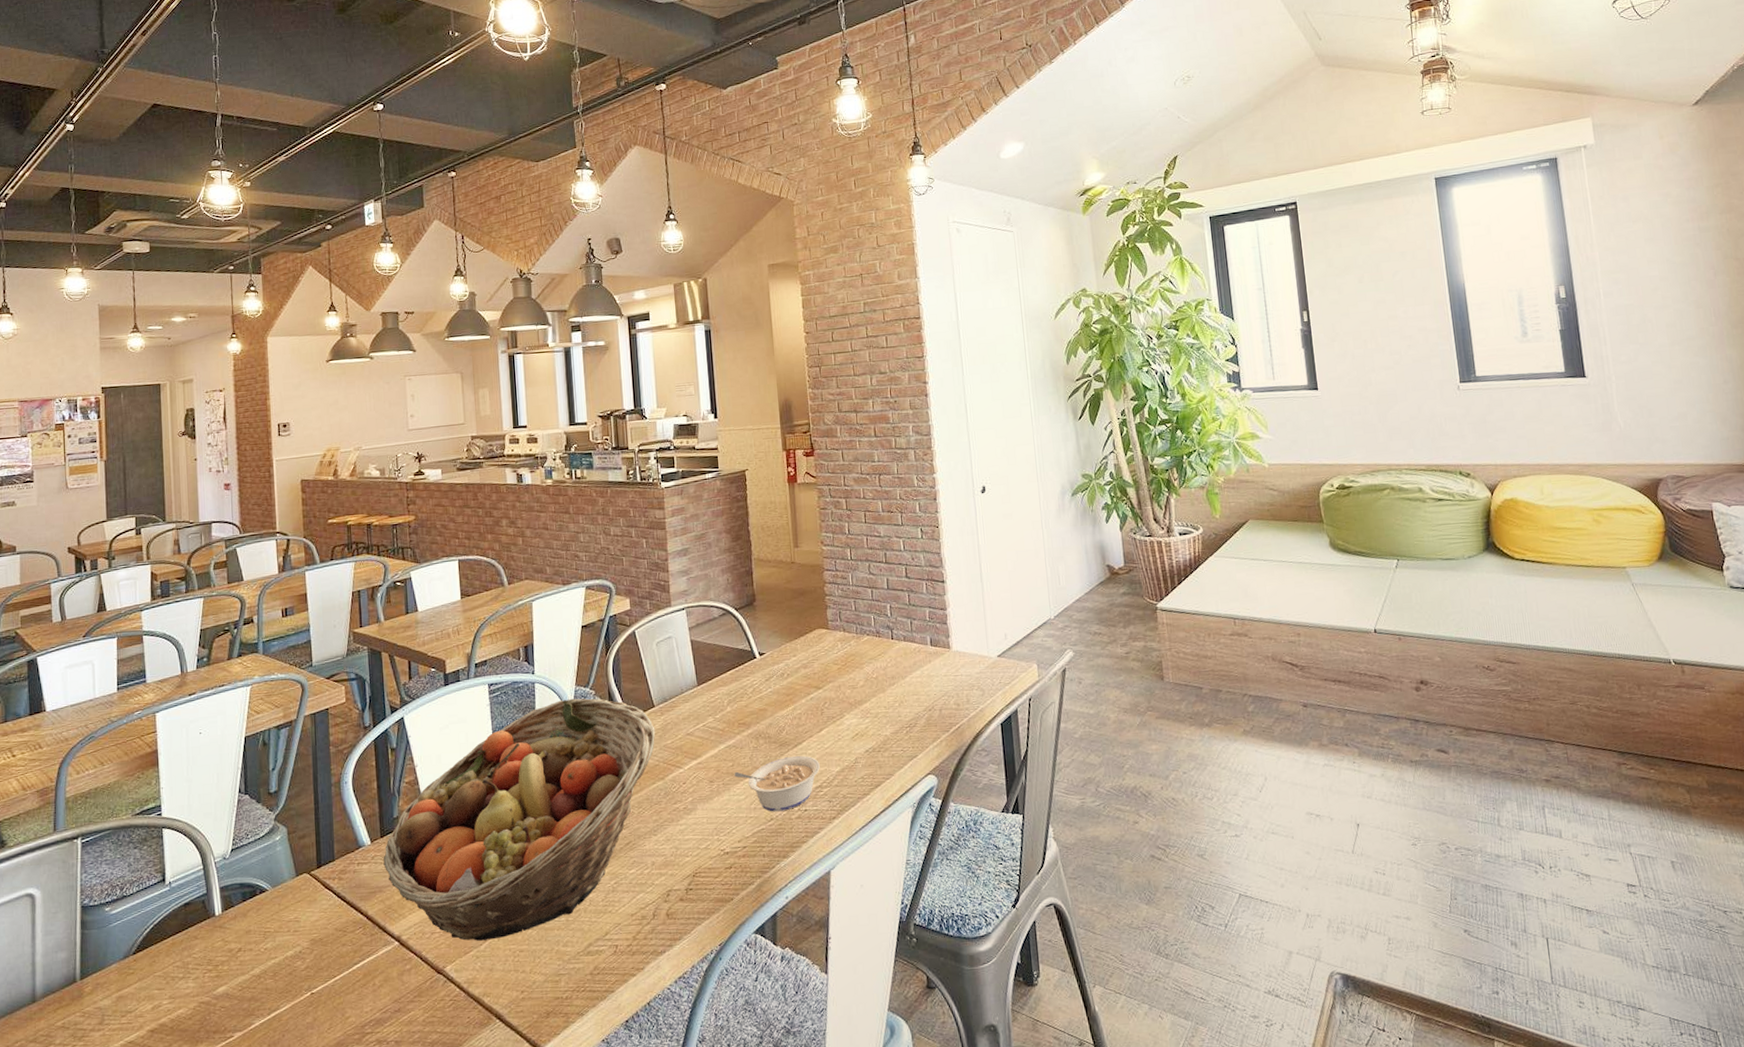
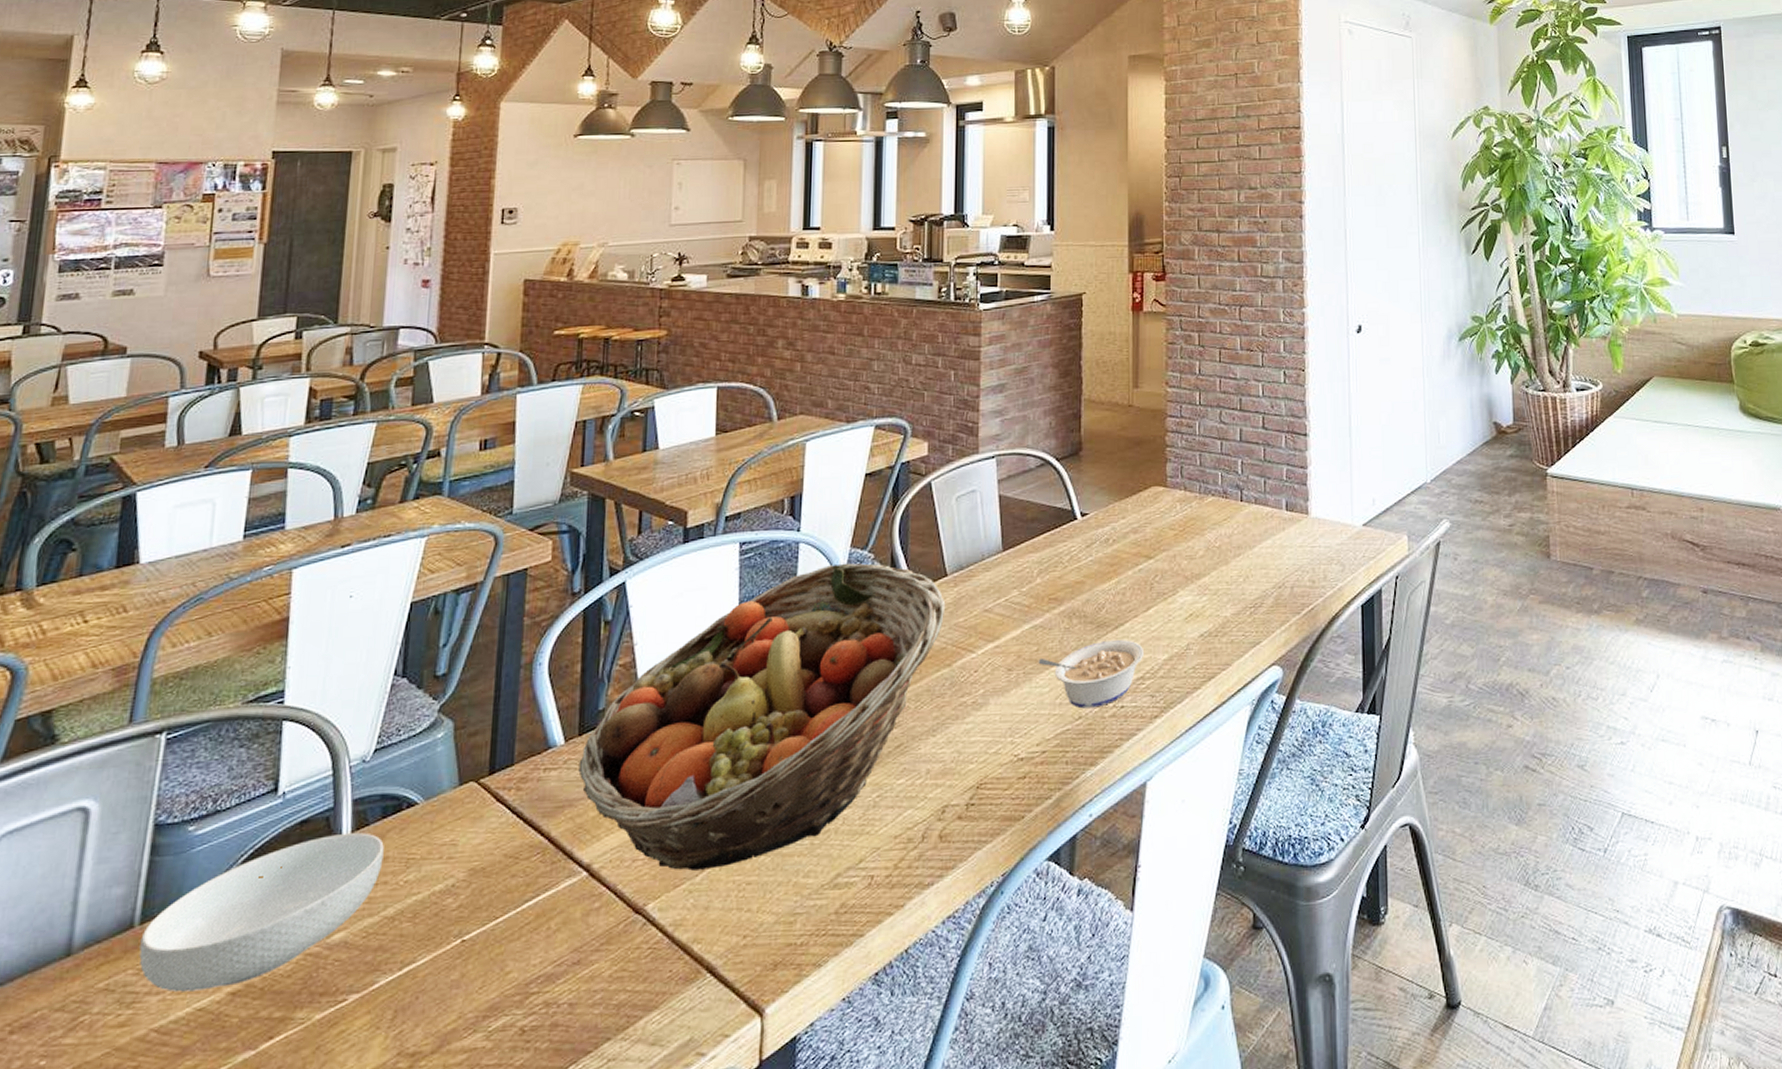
cereal bowl: none [82,912,247,1029] -> present [139,833,384,992]

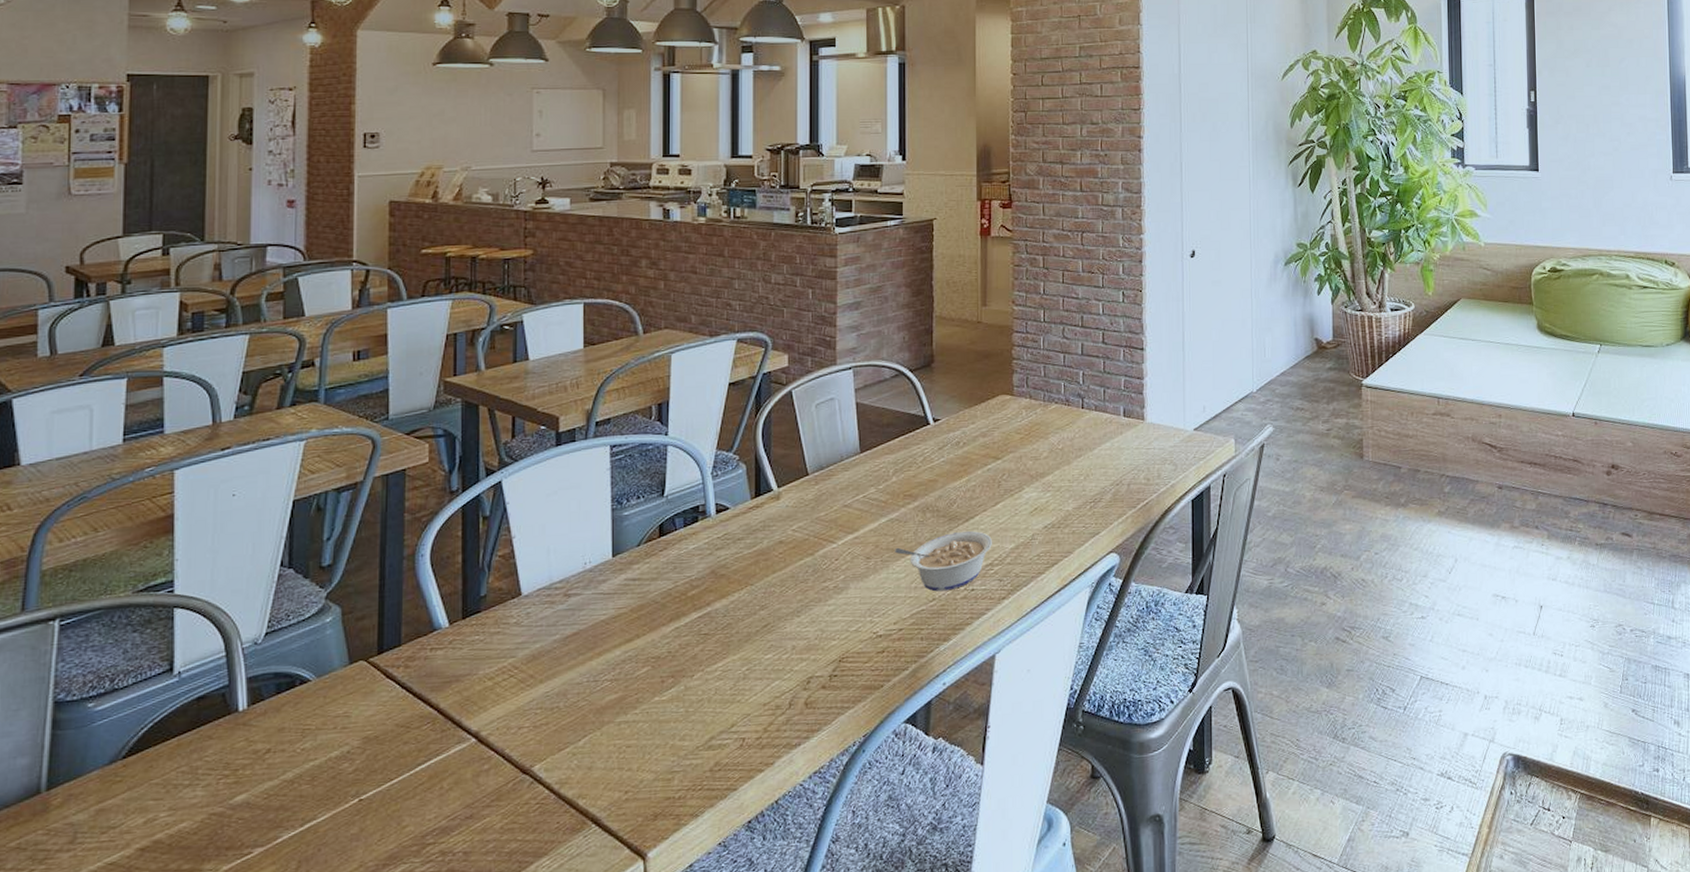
cereal bowl: present [139,833,384,992] -> none [48,707,280,849]
fruit basket: present [578,563,946,871] -> none [463,463,808,736]

